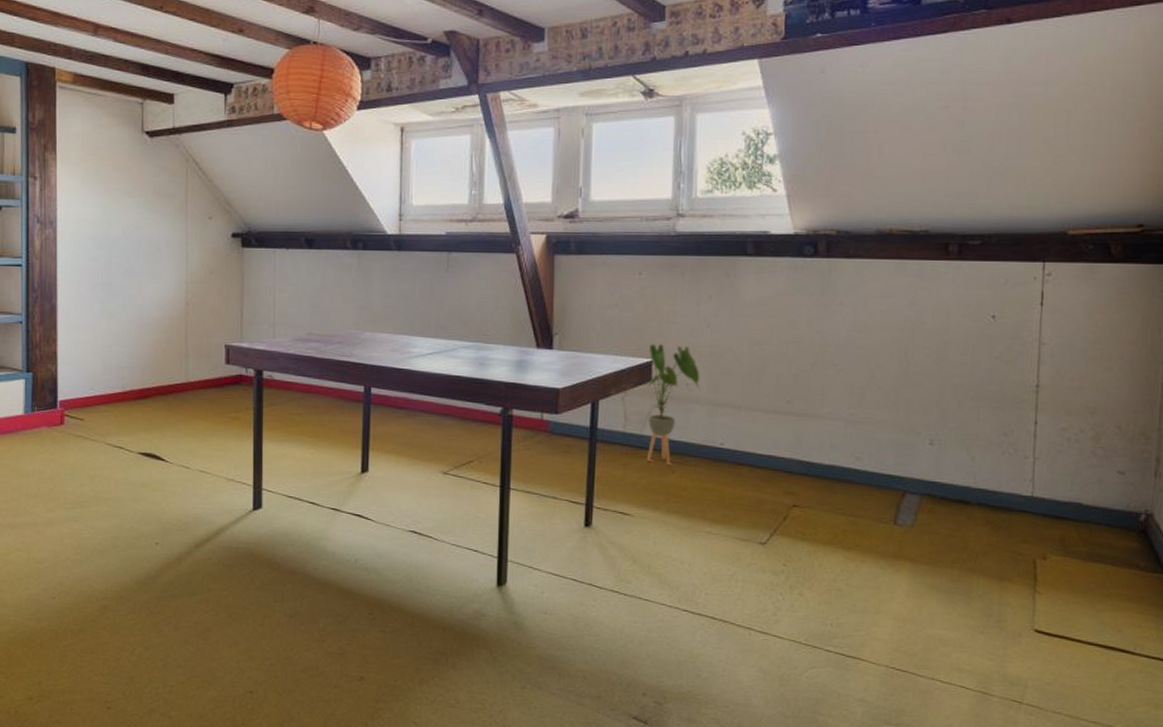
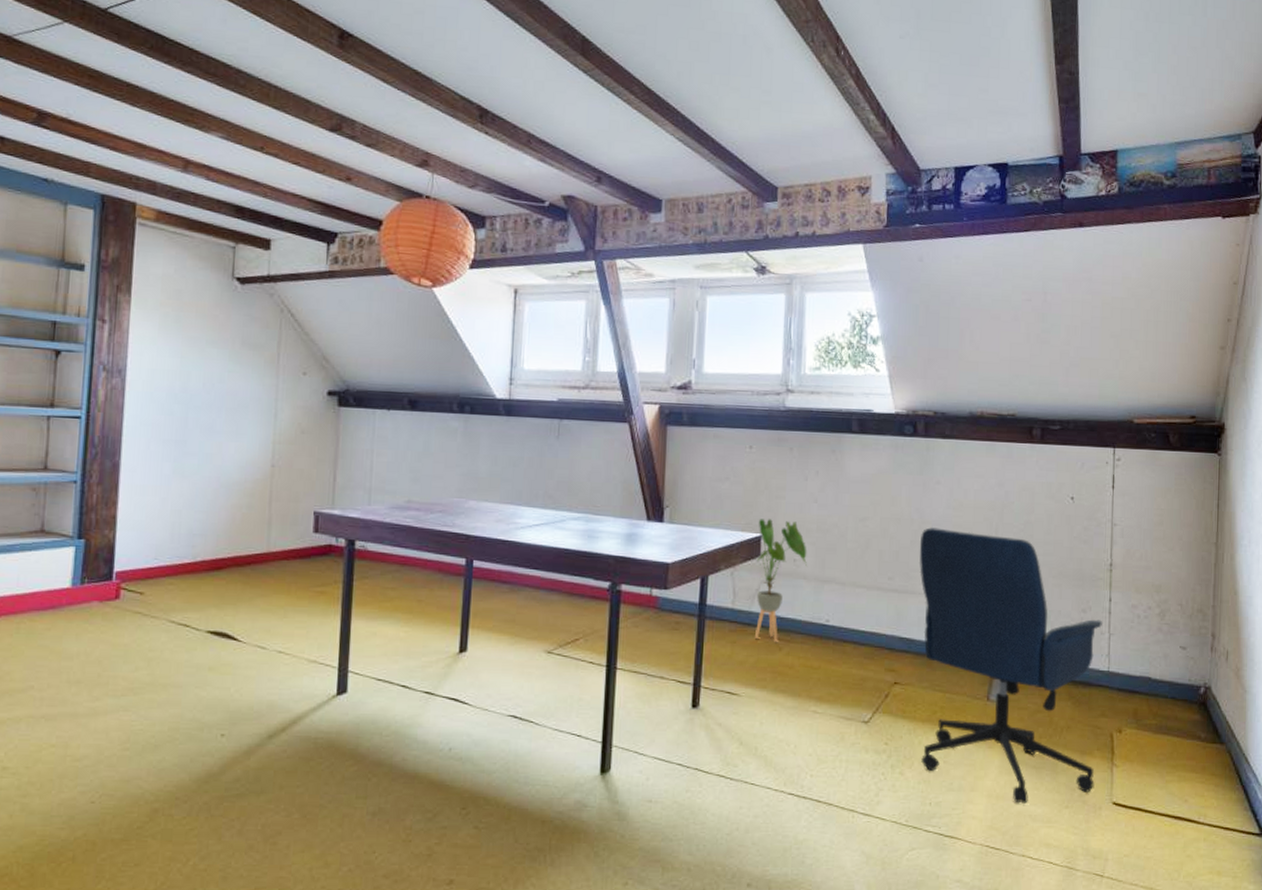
office chair: none [820,350,1026,628] -> present [919,527,1102,804]

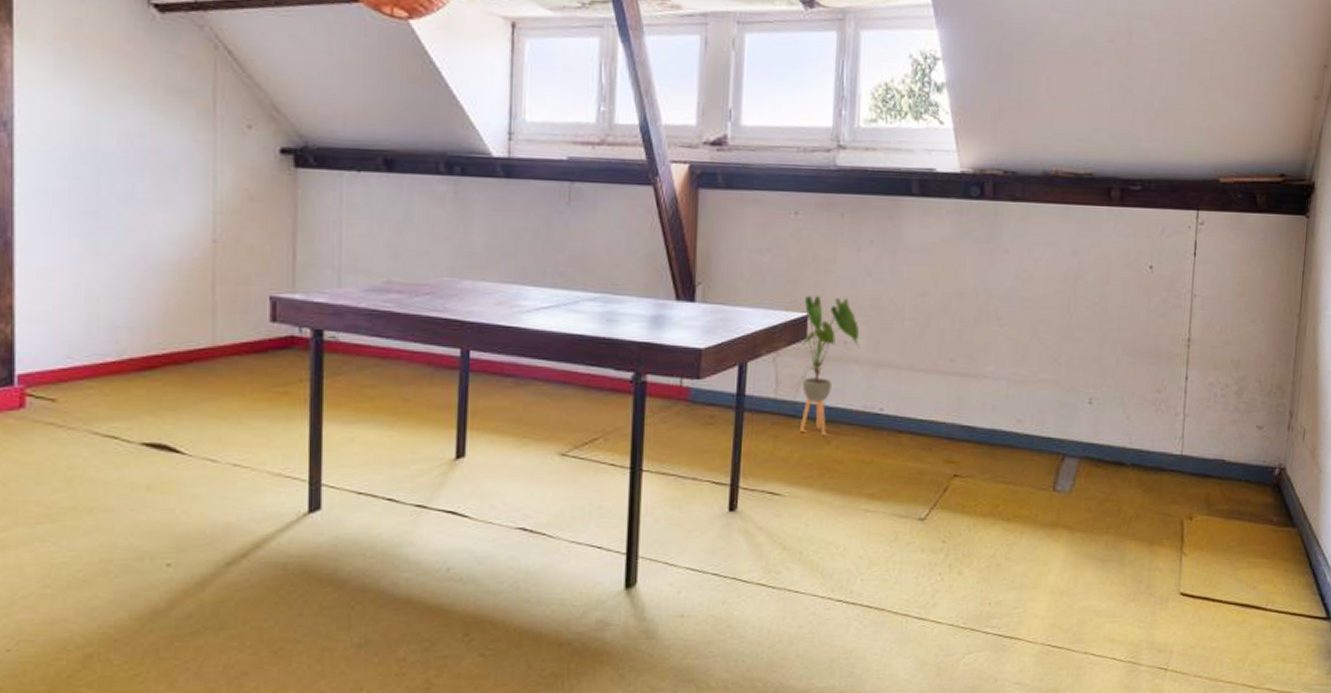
office chair: present [919,527,1102,804] -> none [981,302,1177,599]

